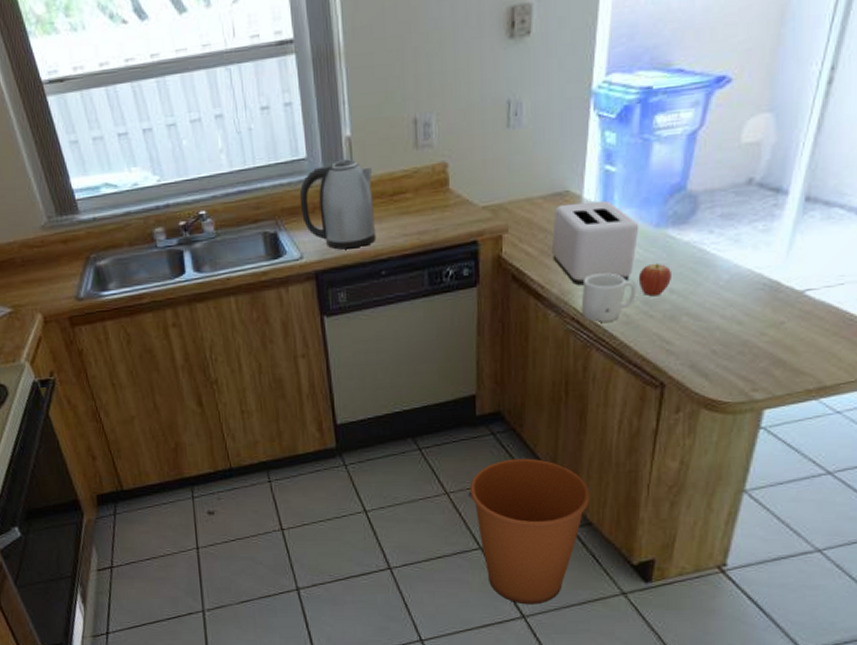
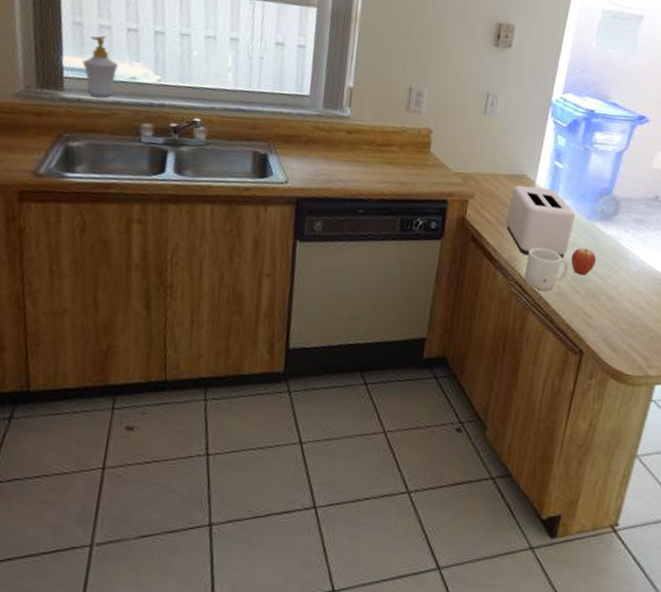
soap bottle: none [88,147,122,214] -> present [82,35,118,99]
kettle: present [299,159,377,250] -> none [294,104,366,185]
bucket: present [468,458,591,605] -> none [404,404,514,556]

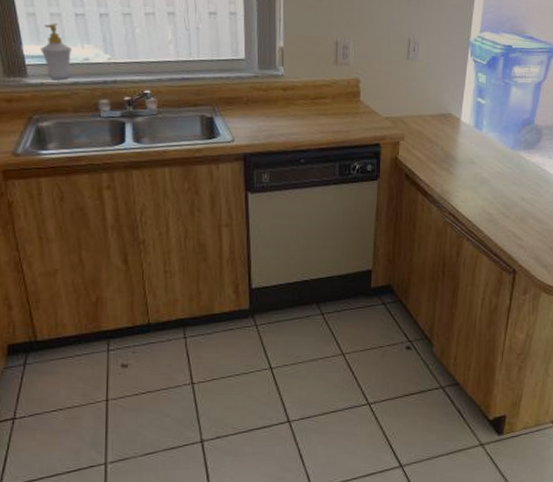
toaster: present [506,185,576,258] -> none [436,123,501,188]
mug: present [524,247,569,291] -> none [456,180,497,218]
fruit: present [570,247,596,276] -> none [499,176,522,202]

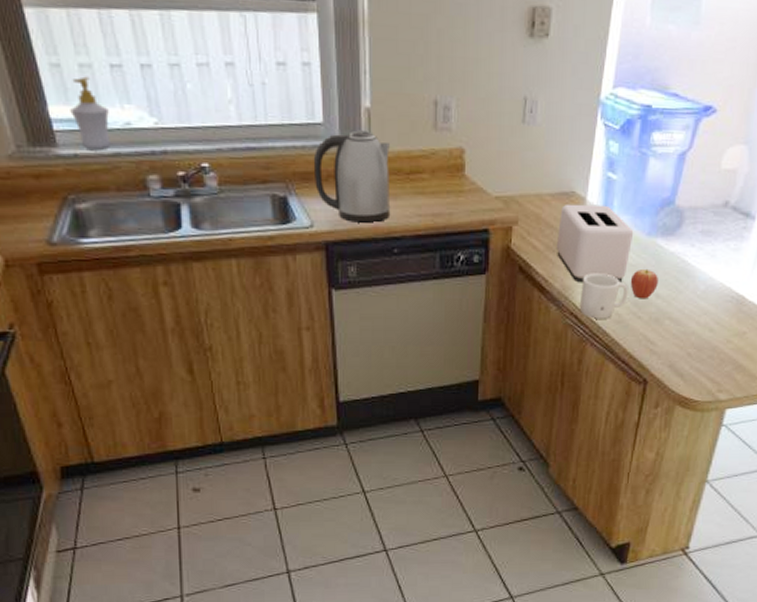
kettle: none [235,64,299,138] -> present [313,130,391,223]
toaster: none [436,123,501,188] -> present [556,204,634,283]
mug: none [456,180,497,218] -> present [579,273,628,319]
fruit: none [499,176,522,202] -> present [630,268,658,299]

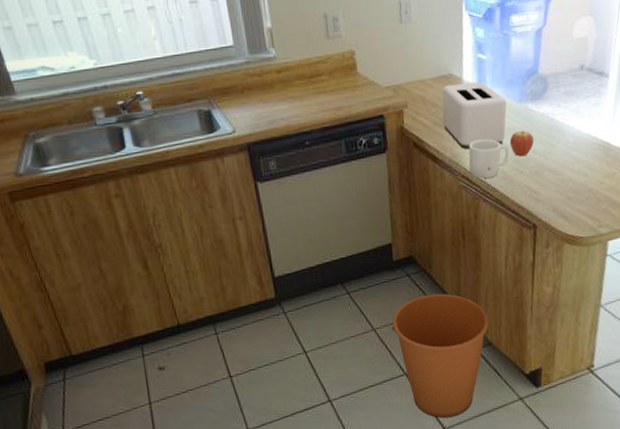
soap bottle: present [70,76,110,151] -> none [23,33,60,94]
kettle: present [313,130,391,223] -> none [228,47,299,124]
bucket: none [466,444,579,586] -> present [391,293,489,419]

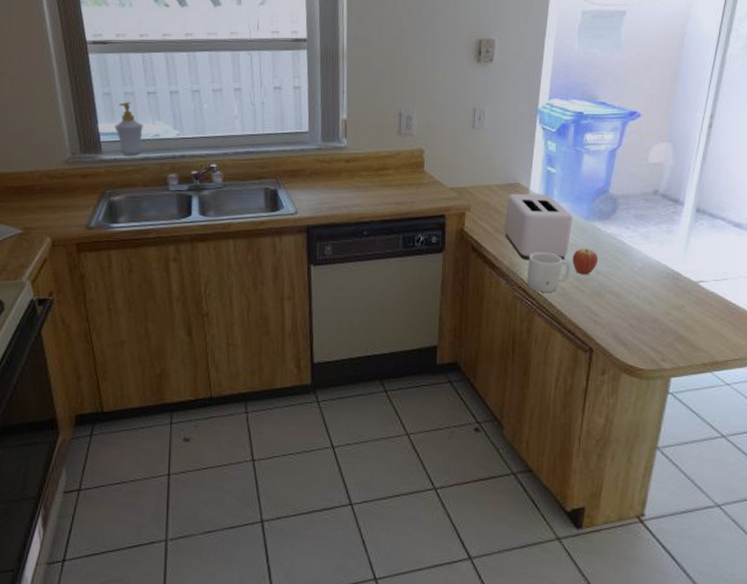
soap bottle: none [23,33,60,94] -> present [114,101,143,156]
bucket: present [391,293,489,419] -> none [426,406,532,547]

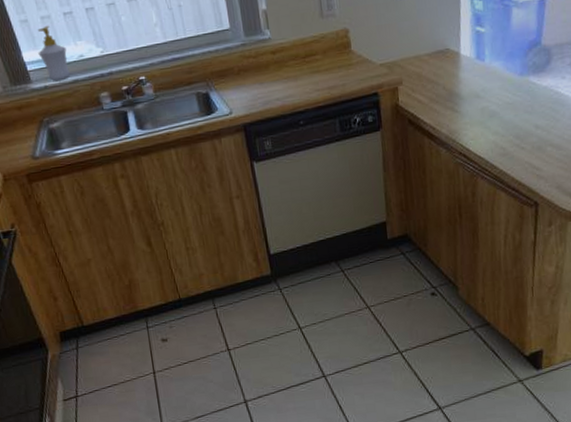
toaster: present [504,193,573,261] -> none [438,55,507,126]
mug: present [526,252,570,293] -> none [466,114,510,156]
fruit: present [572,248,598,275] -> none [509,104,536,132]

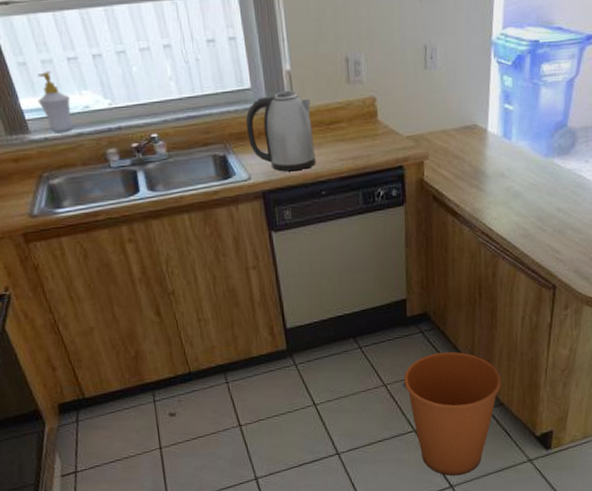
kettle: none [225,28,294,105] -> present [245,90,317,172]
bucket: none [386,272,487,398] -> present [402,351,502,476]

